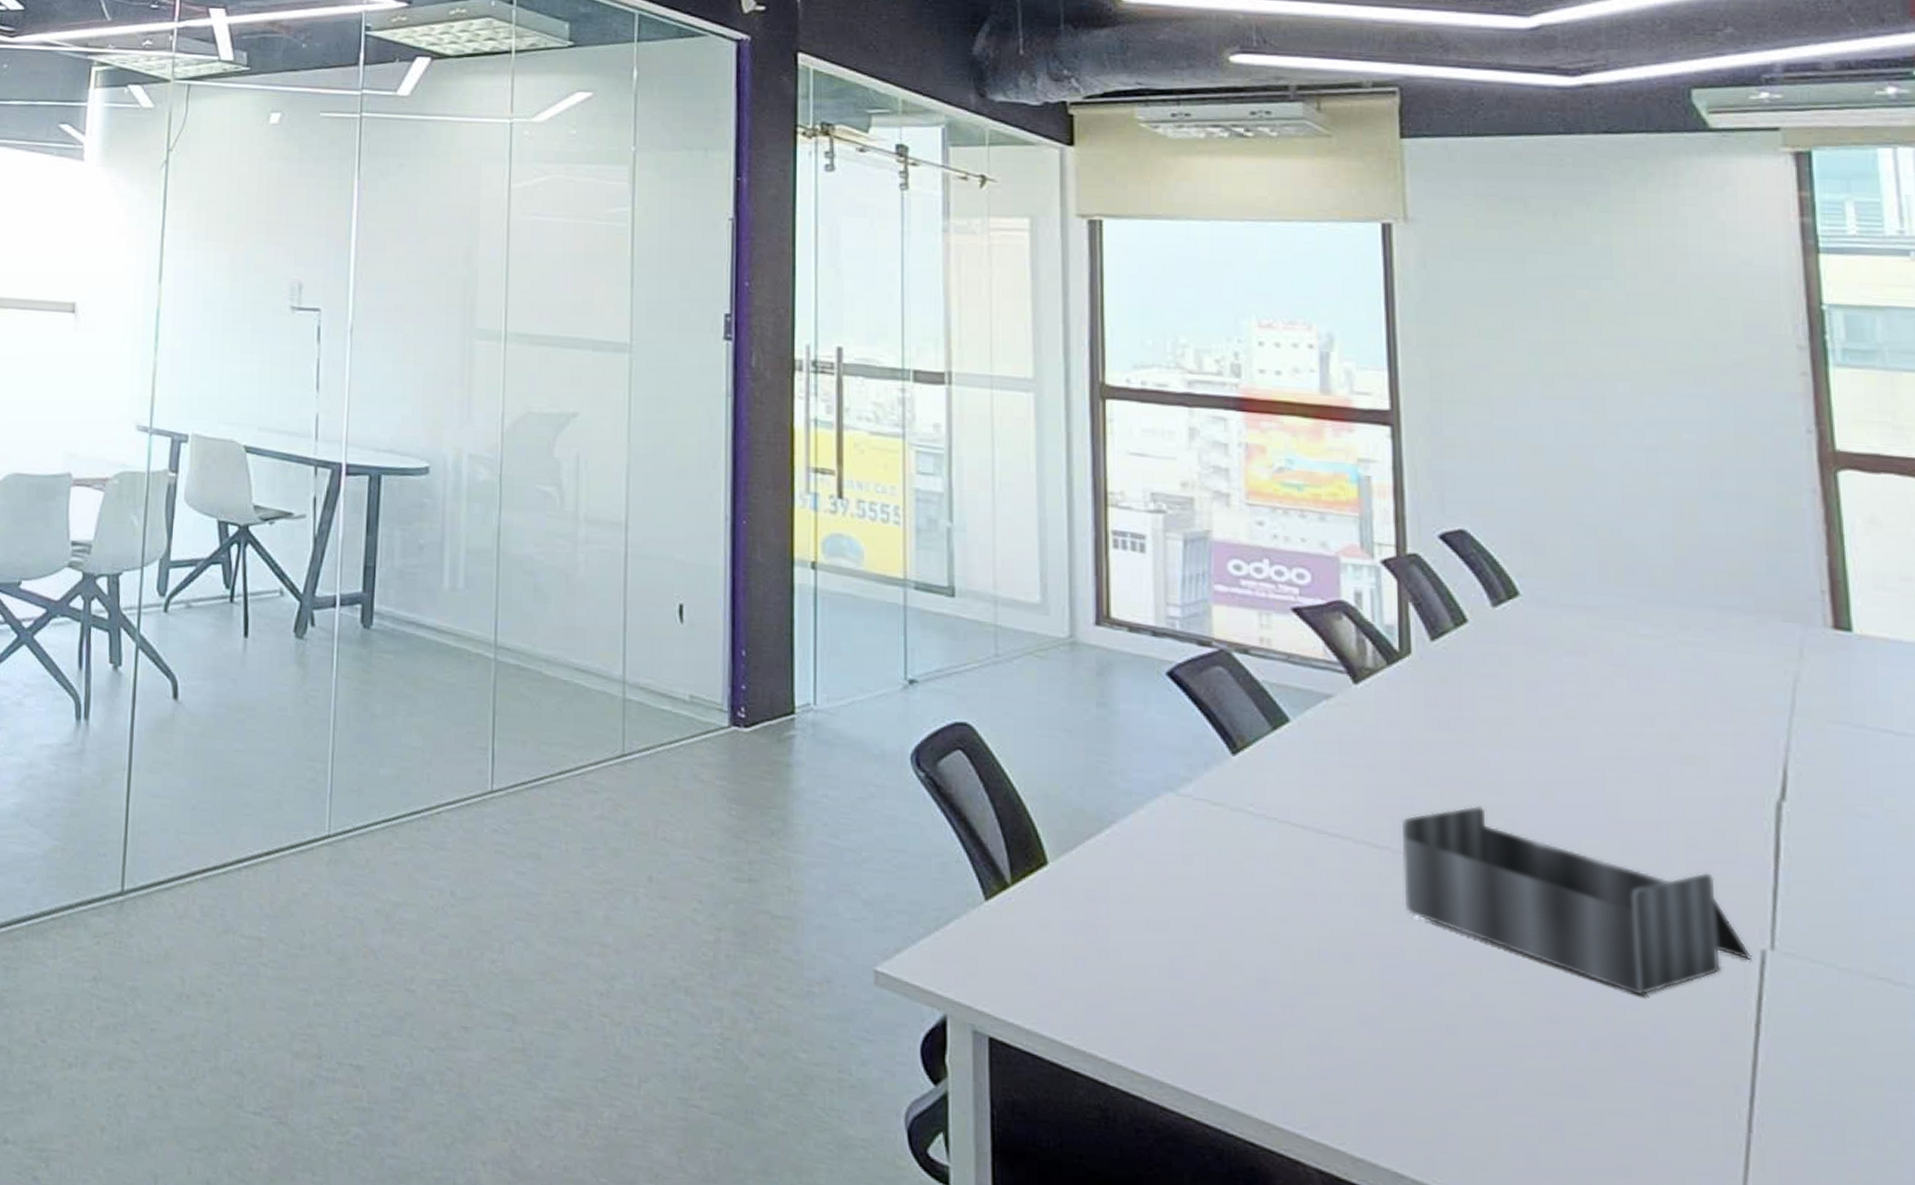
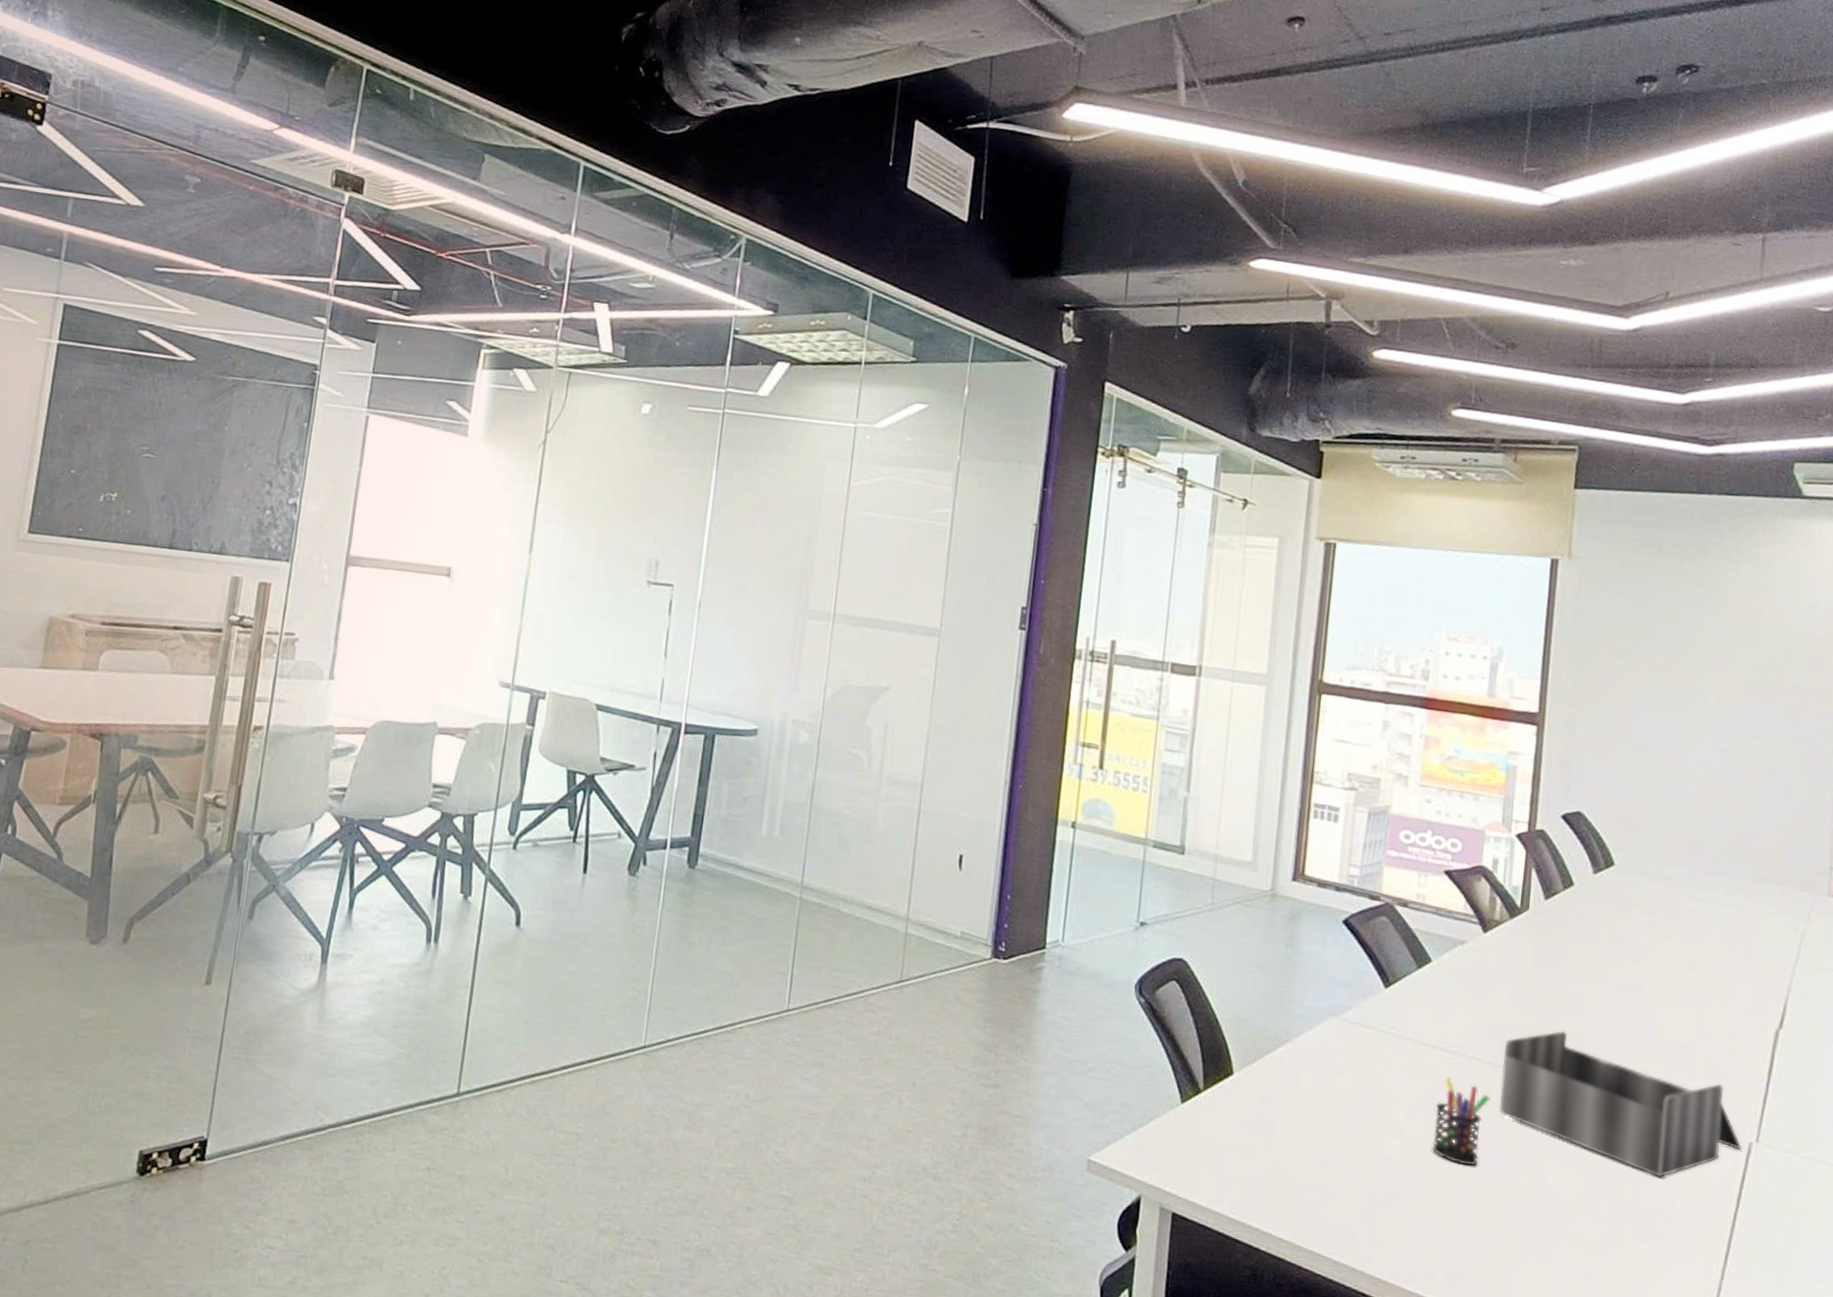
pen holder: none [1320,866,1392,980] -> present [1432,1077,1491,1166]

